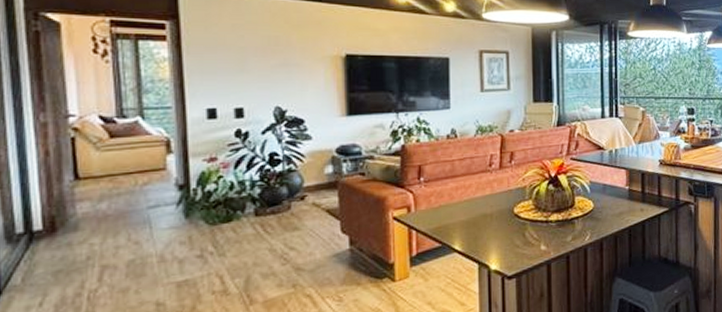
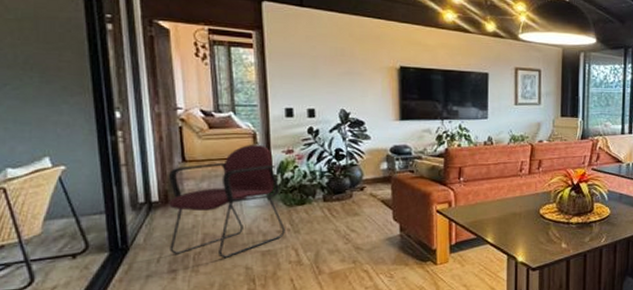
armchair: none [56,153,207,295] -> present [169,144,285,258]

